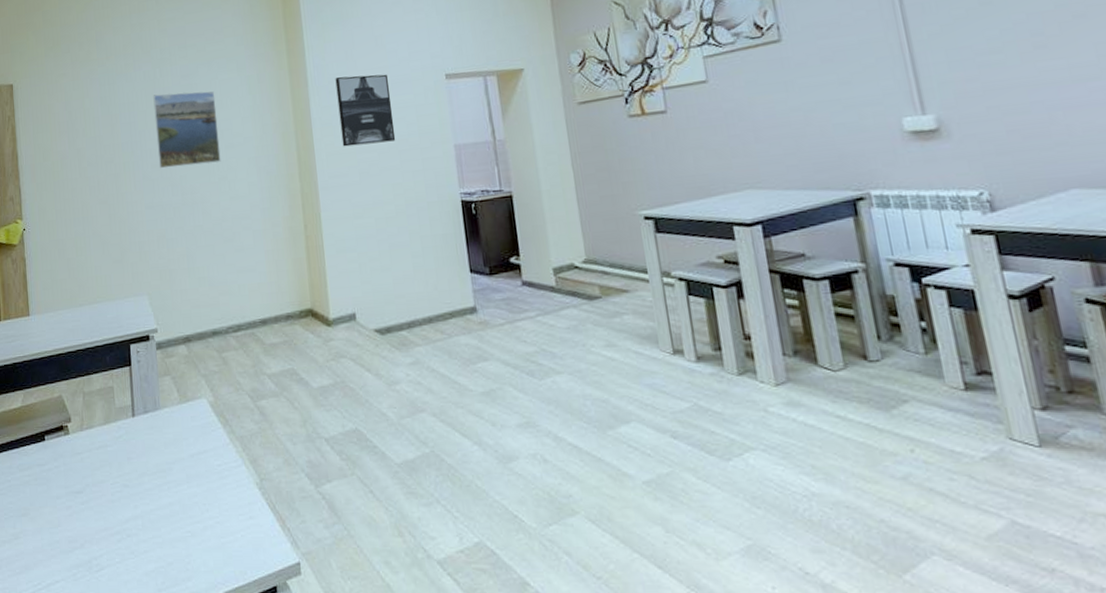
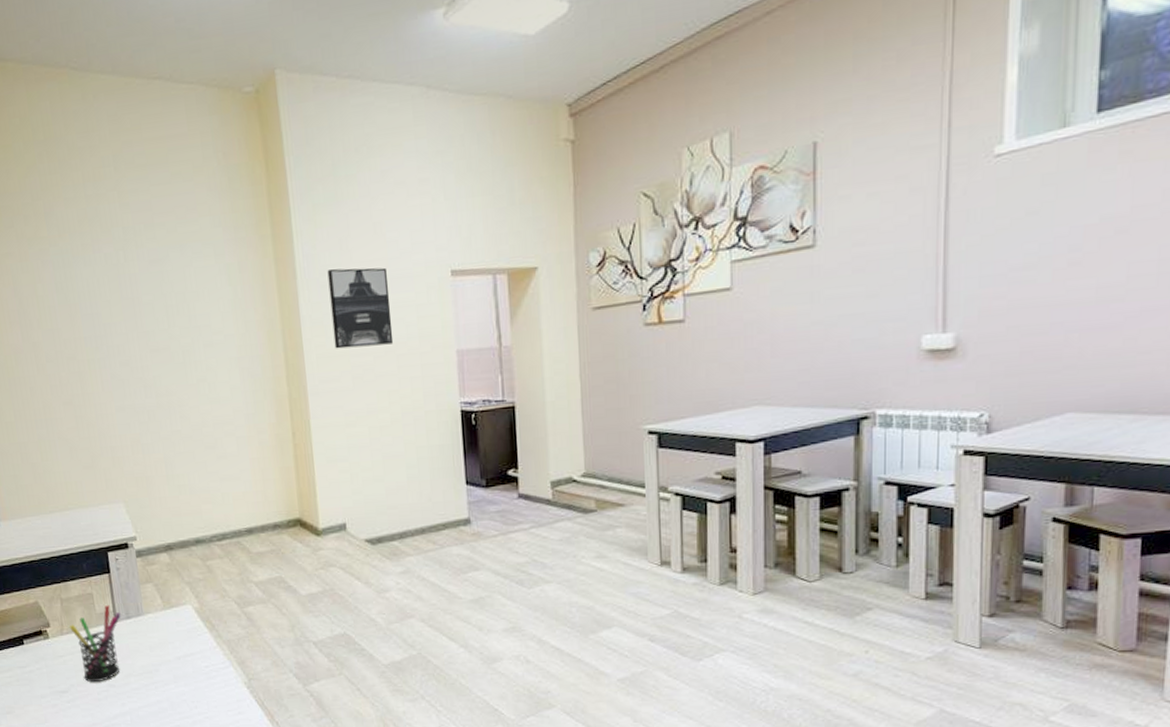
pen holder: none [89,399,139,482] -> present [69,605,121,683]
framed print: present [153,91,221,169] -> none [117,280,199,368]

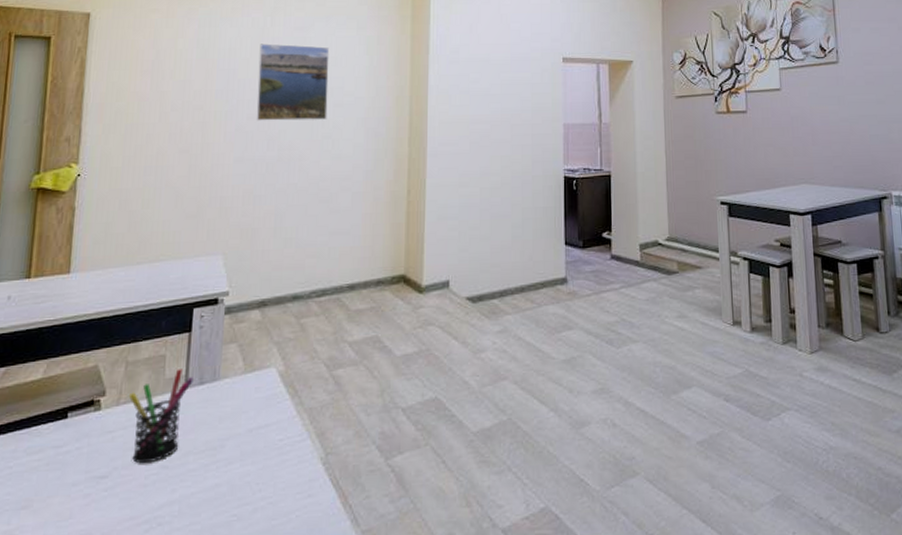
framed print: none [117,280,199,368] -> present [256,43,330,121]
wall art: present [327,267,394,349] -> none [456,49,509,116]

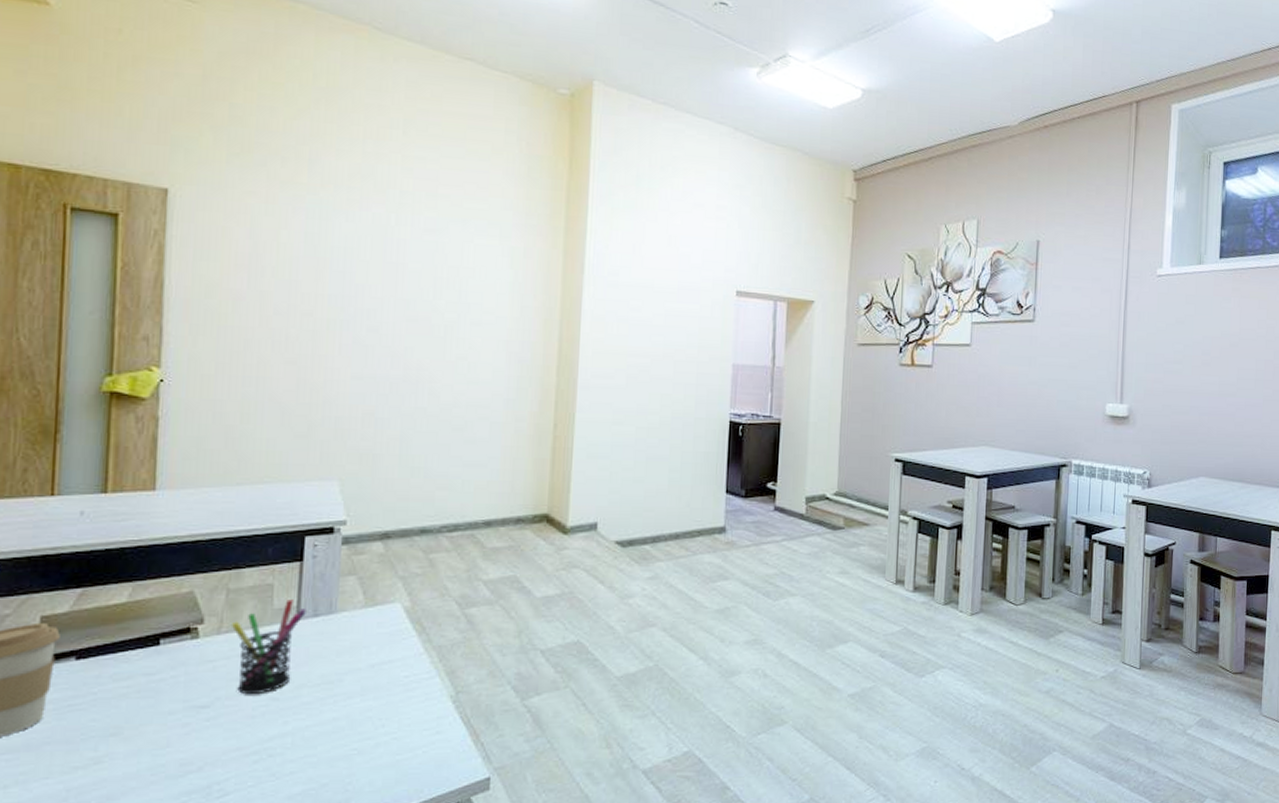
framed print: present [256,43,330,121] -> none [377,244,467,339]

